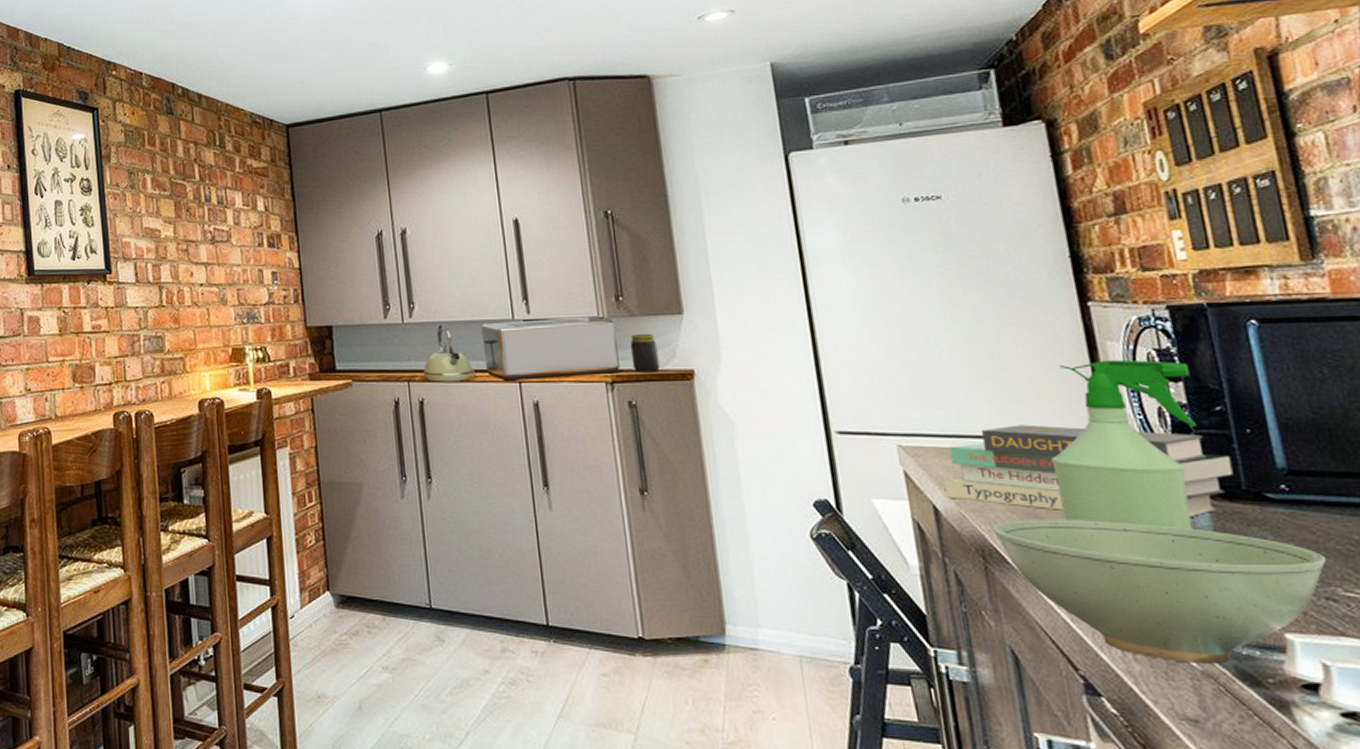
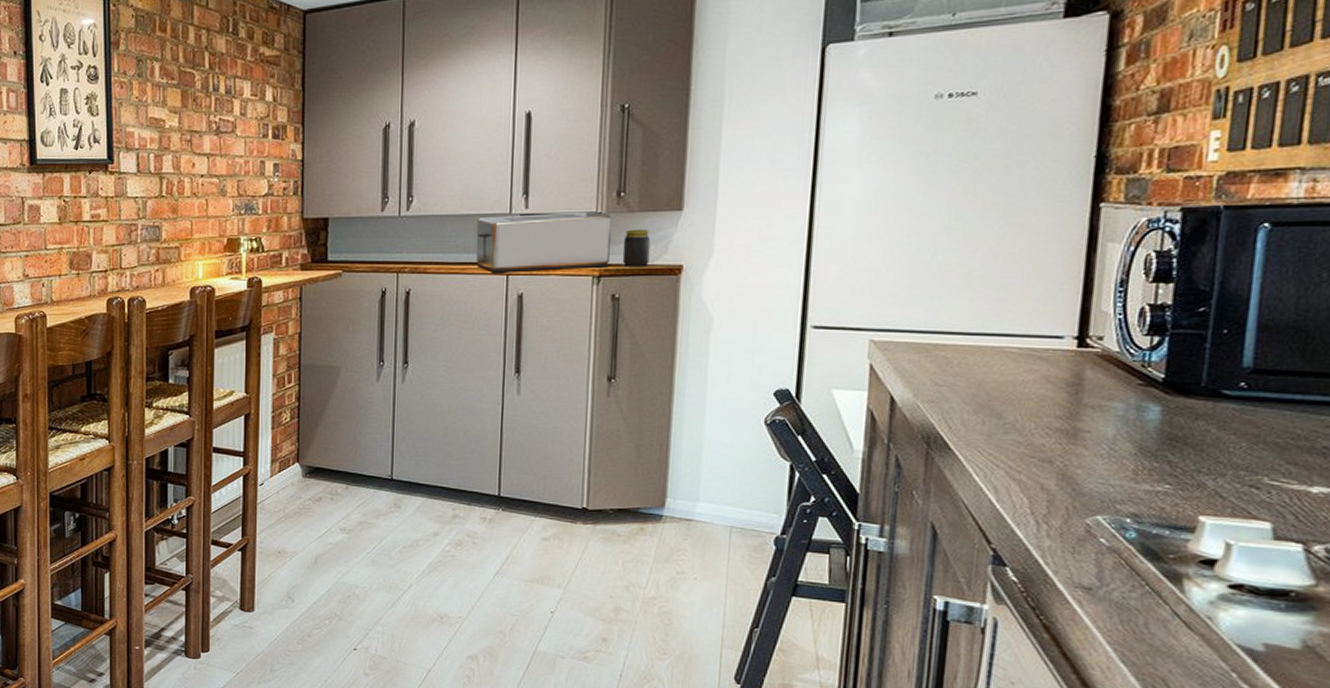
kettle: present [422,324,477,382] -> none [412,217,466,274]
books: present [943,424,1234,517] -> none [905,322,1199,410]
bowl: present [992,518,1327,664] -> none [943,410,1263,541]
spray bottle: present [1051,359,1198,530] -> none [1016,260,1185,422]

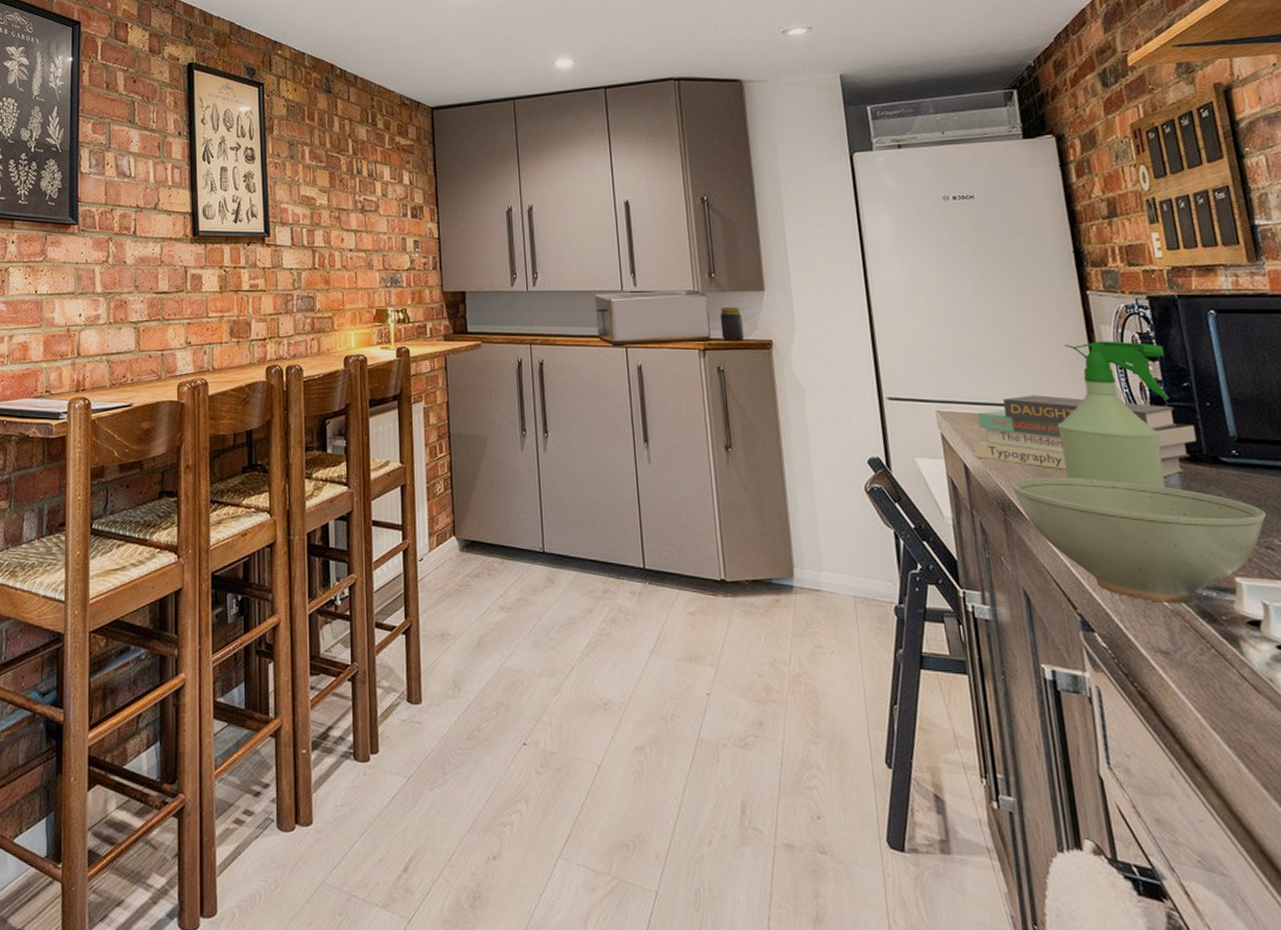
books: none [905,322,1199,410] -> present [972,395,1197,477]
bowl: none [943,410,1263,541] -> present [1010,476,1267,603]
spray bottle: none [1016,260,1185,422] -> present [1057,341,1170,488]

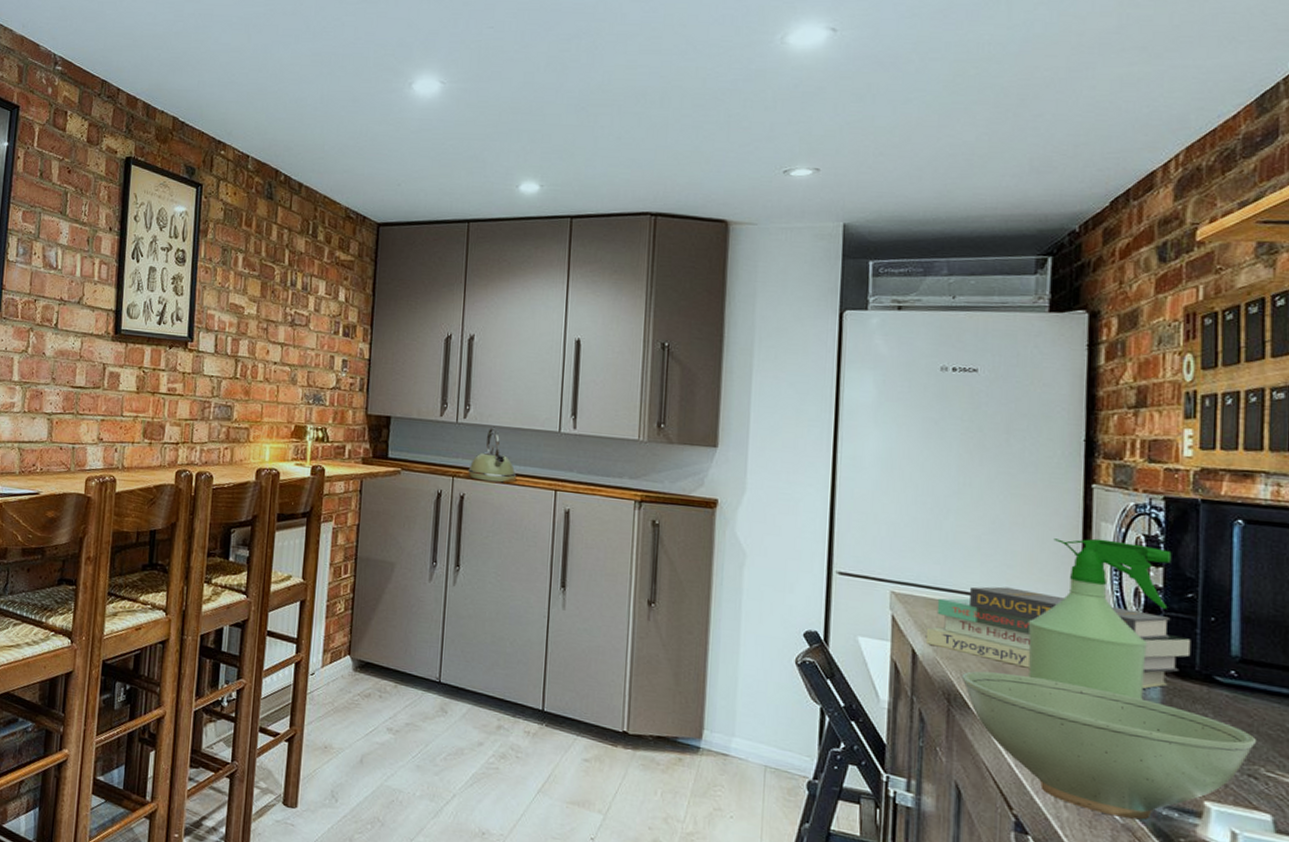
kettle: none [543,293,590,345] -> present [466,428,517,483]
toaster: present [594,290,711,347] -> none [527,433,653,495]
jar: present [720,306,744,342] -> none [662,459,688,498]

